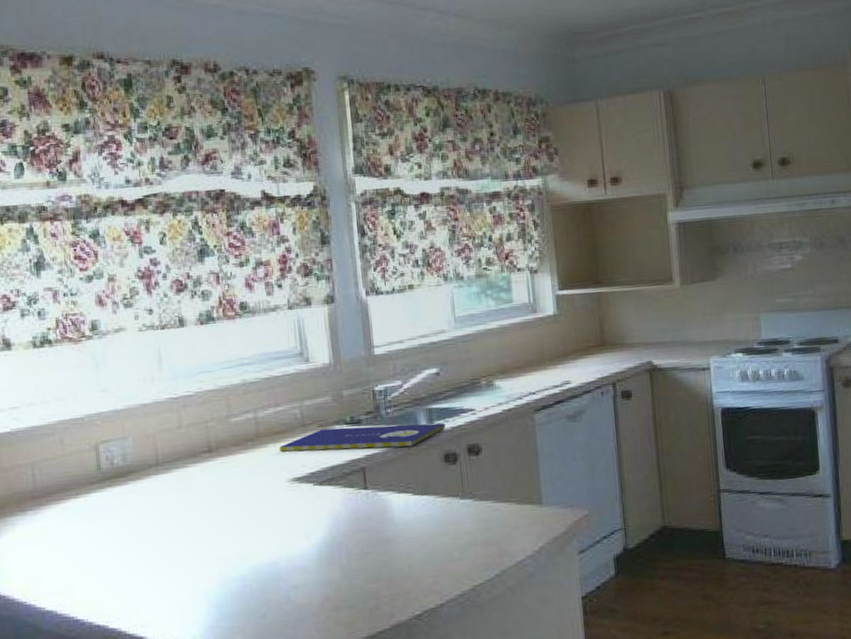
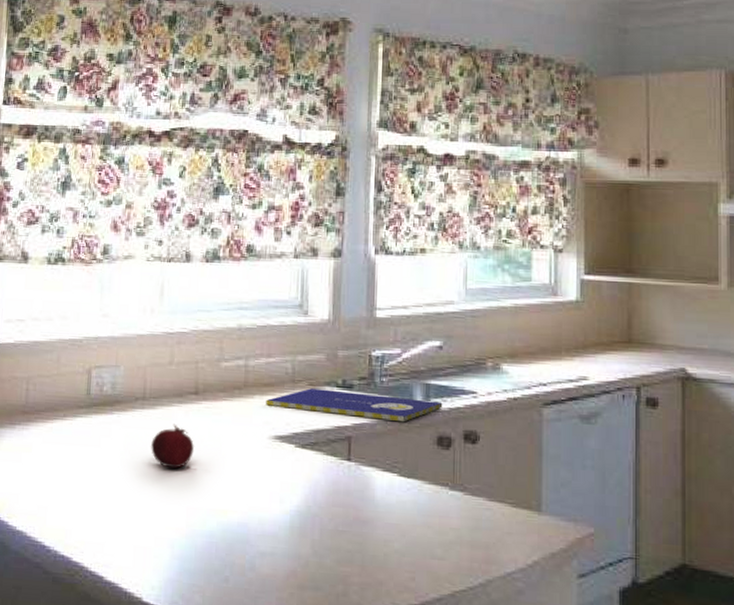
fruit: none [171,483,215,526] -> present [151,423,194,469]

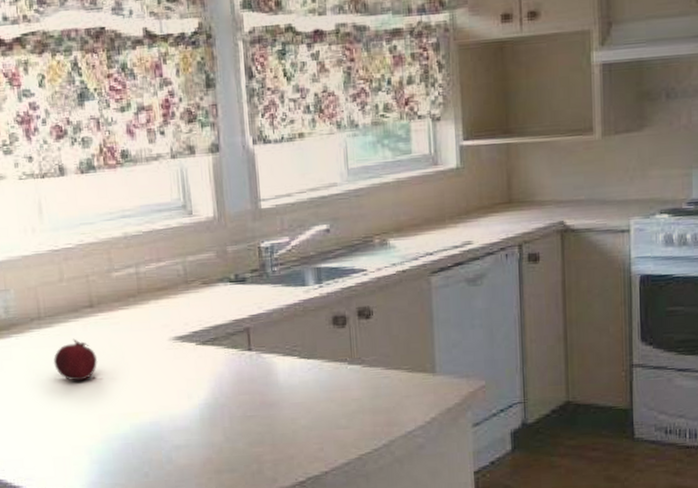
booklet: present [266,388,443,423] -> none [161,283,335,309]

